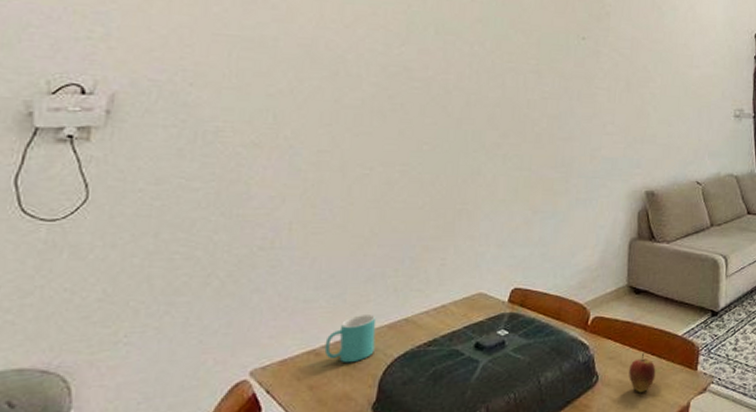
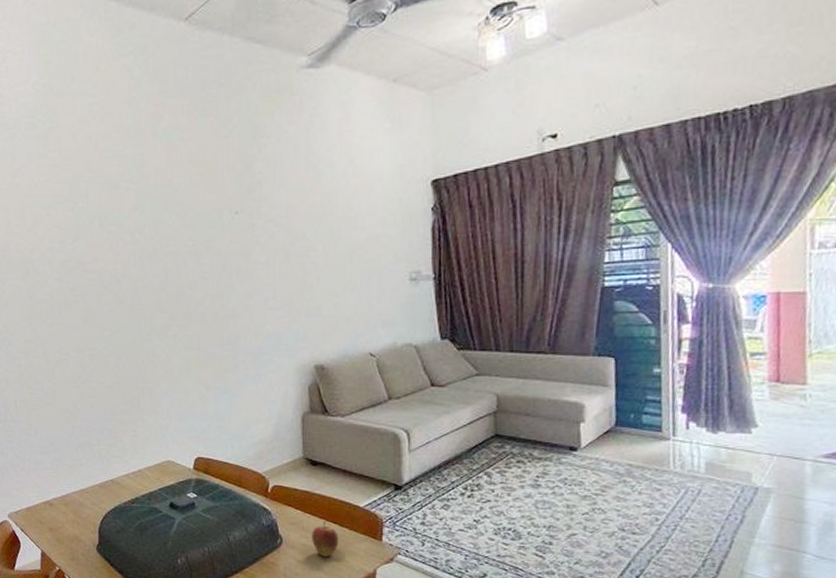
mug: present [324,315,376,363] -> none [55,475,92,513]

